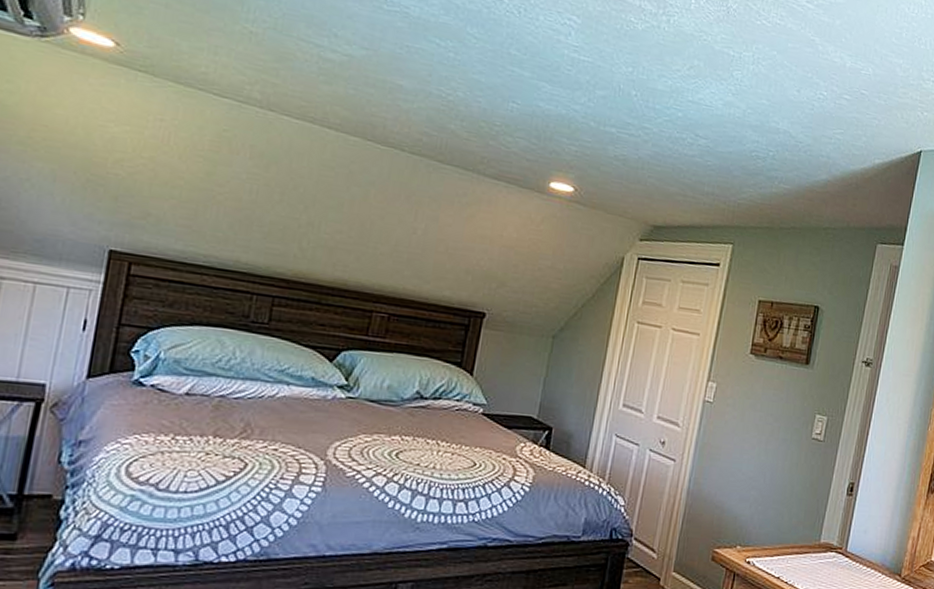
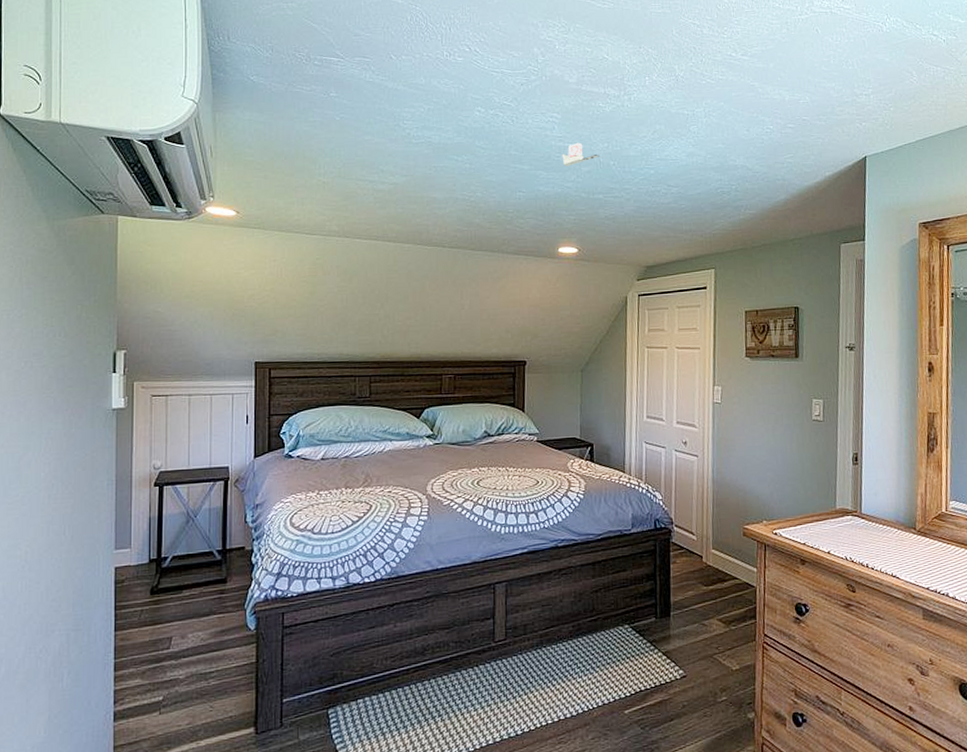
tape dispenser: none [574,58,620,86] -> present [562,142,599,166]

